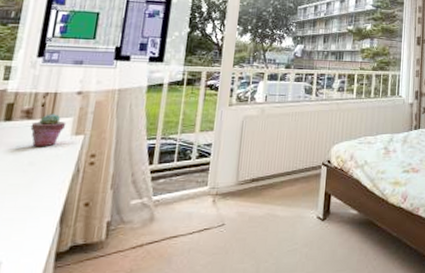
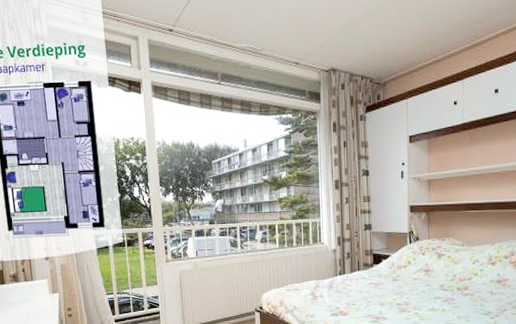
potted succulent: present [30,114,67,147] -> none [19,277,44,304]

